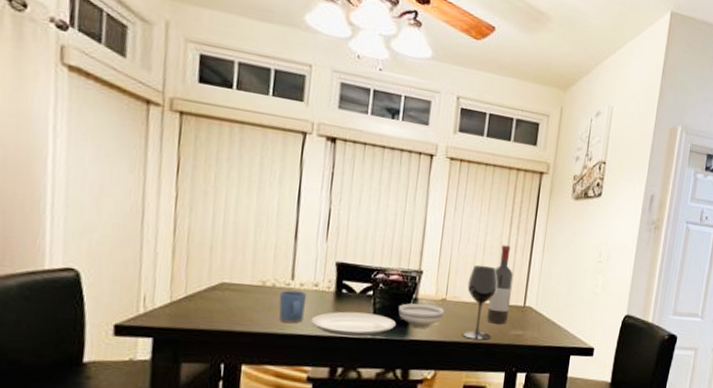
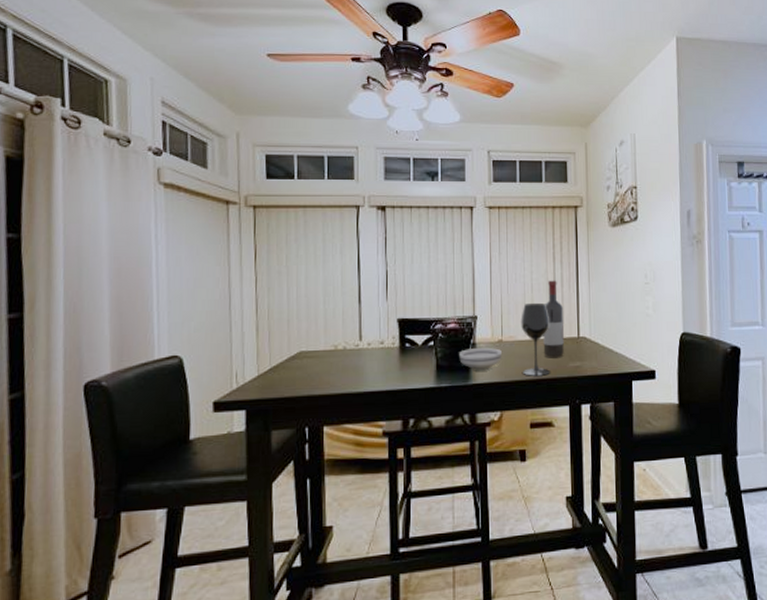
mug: present [279,290,307,323] -> none [350,350,375,381]
plate: present [311,311,396,337] -> none [380,363,458,387]

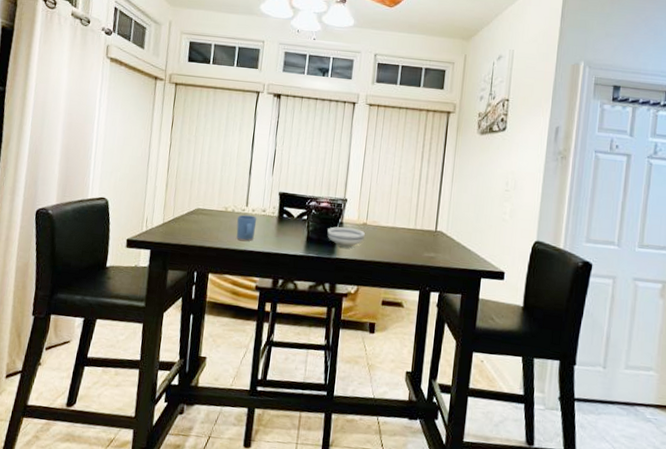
mug: none [350,350,375,381] -> present [236,214,257,241]
wineglass: present [521,302,550,376] -> none [381,194,412,261]
wine bottle: present [543,280,564,358] -> none [402,176,426,247]

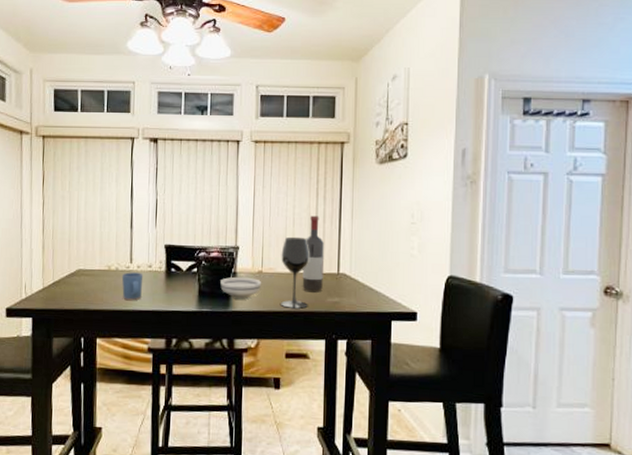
wineglass: none [381,194,412,261] -> present [281,236,311,309]
wine bottle: none [402,176,426,247] -> present [302,215,325,293]

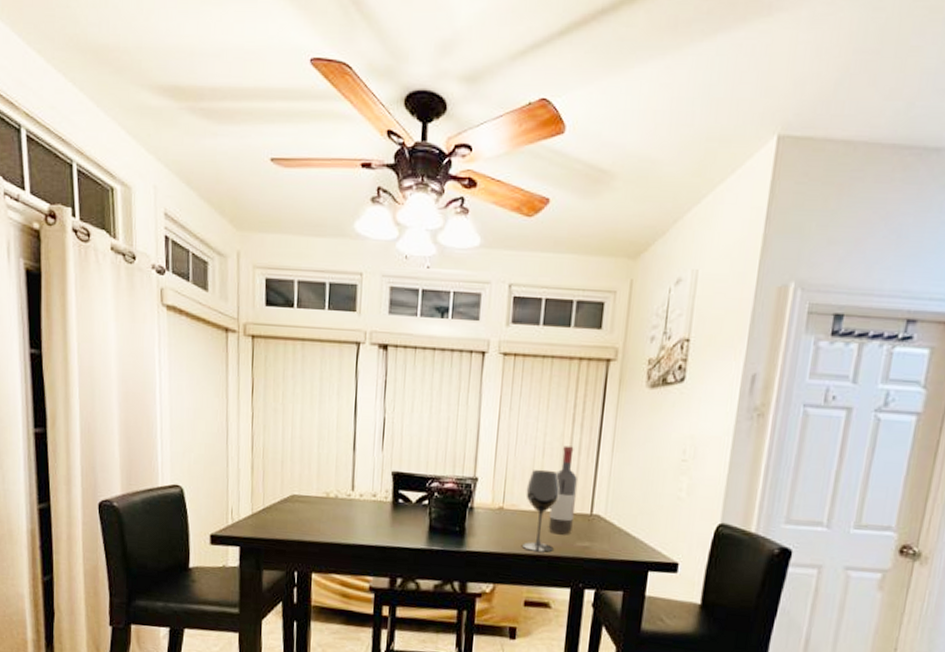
mug: present [121,272,143,300] -> none [341,501,367,533]
bowl: present [220,277,261,299] -> none [454,512,501,538]

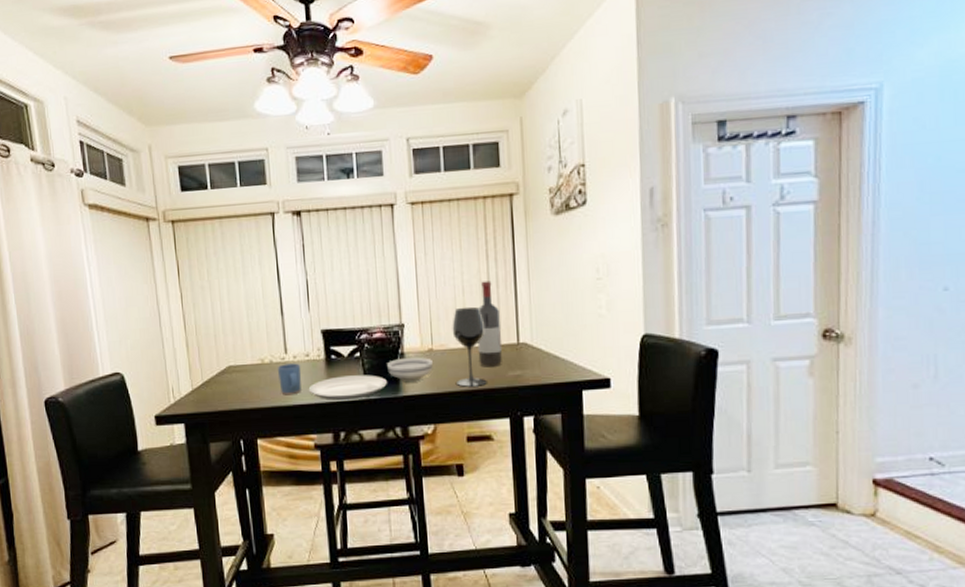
mug: none [341,501,367,533] -> present [277,363,302,394]
plate: none [370,521,452,547] -> present [308,375,387,400]
bowl: none [454,512,501,538] -> present [387,357,433,381]

